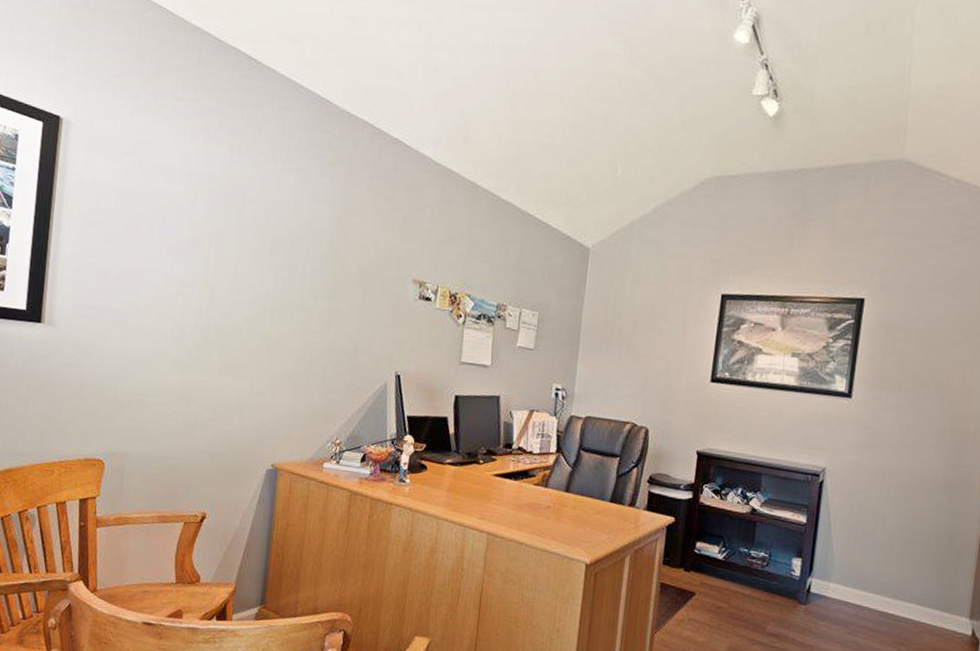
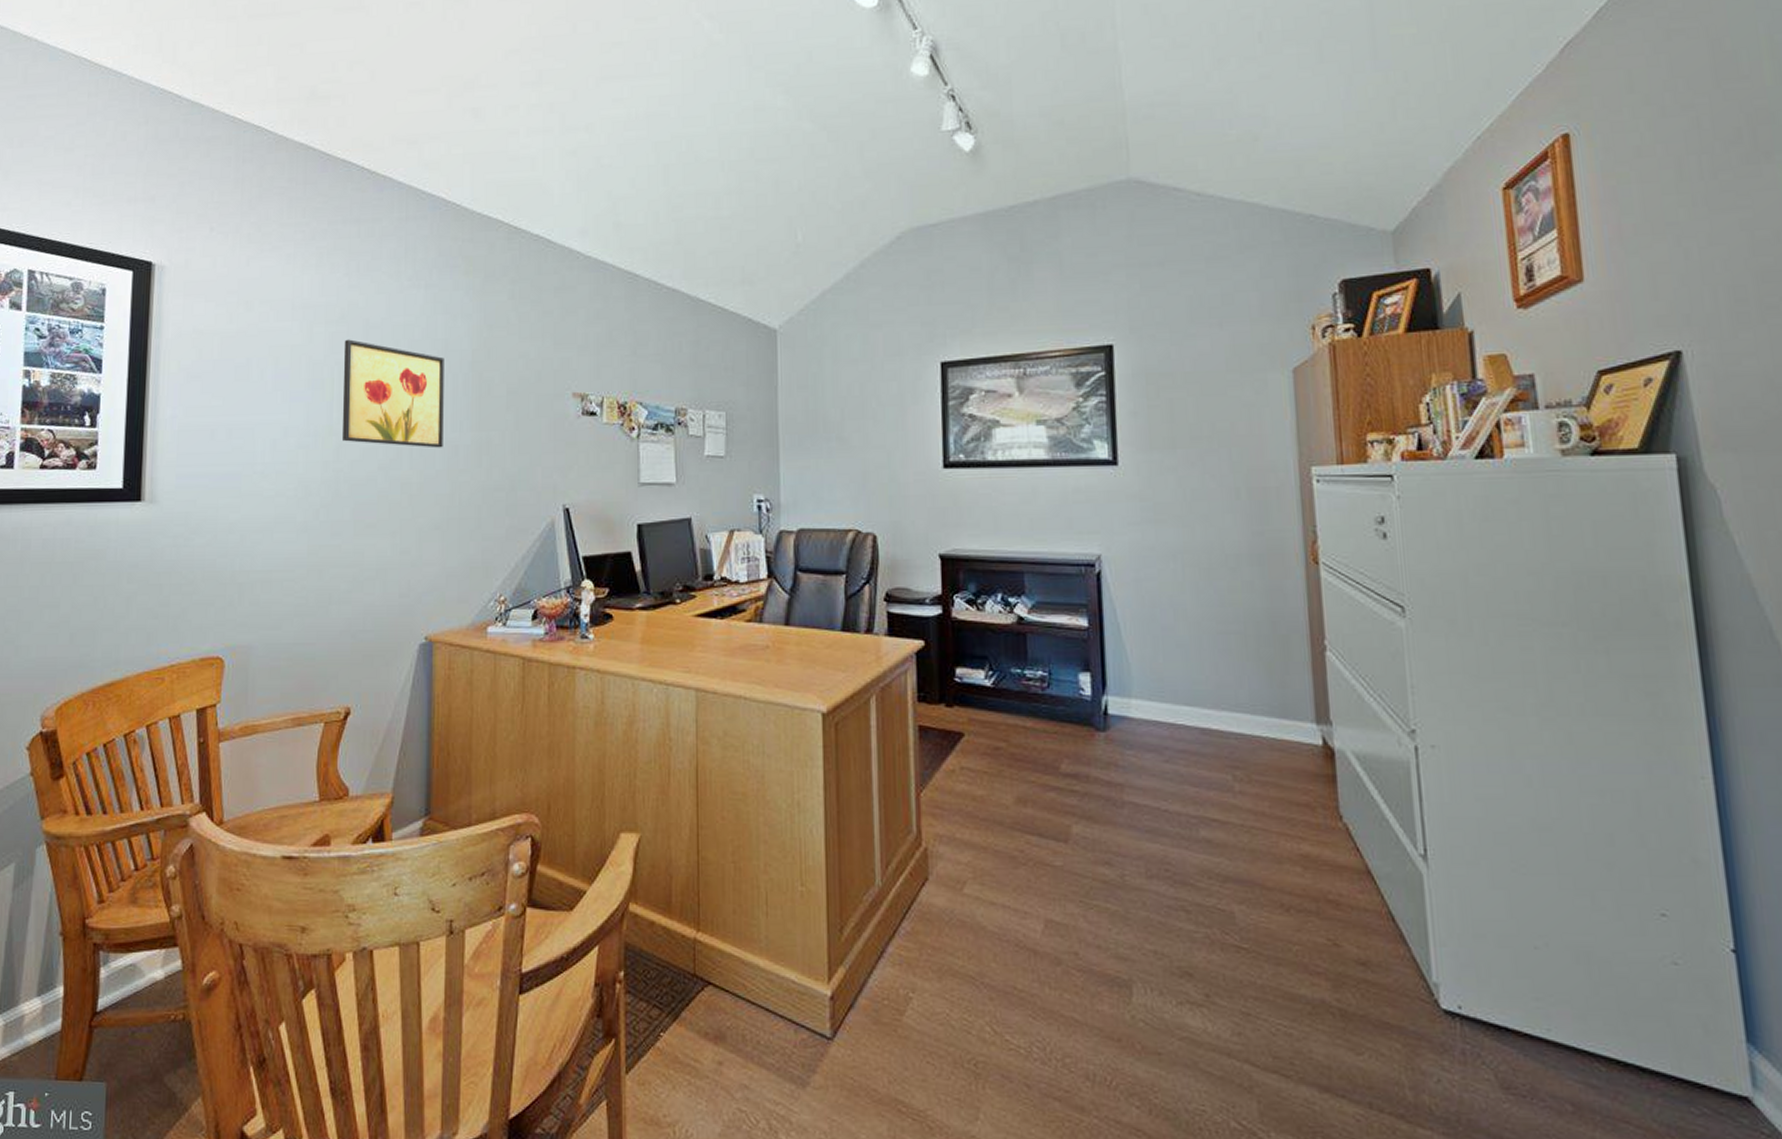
wall art: none [214,208,307,311] -> present [341,339,444,448]

